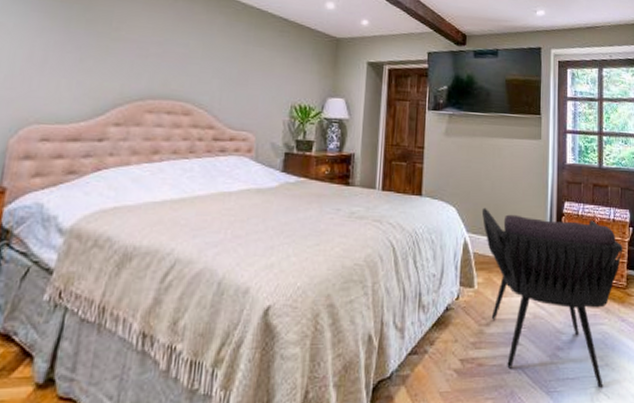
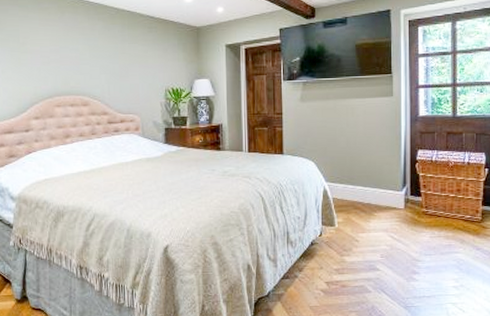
armchair: present [481,207,623,388] -> none [338,160,478,304]

